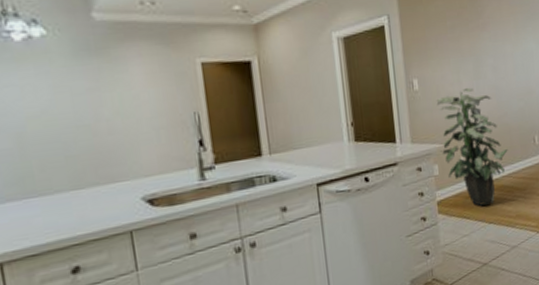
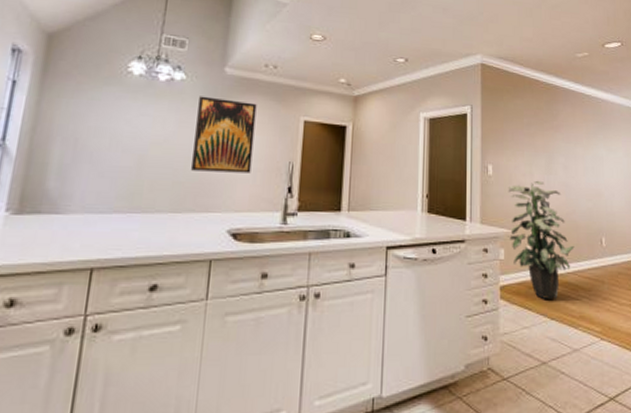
wall art: none [69,51,153,141] -> present [191,96,257,173]

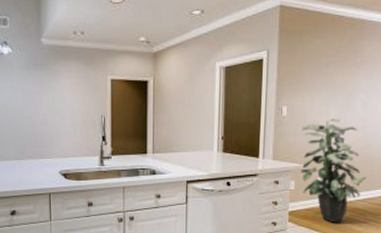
wall art: present [191,96,257,173] -> none [24,65,72,127]

